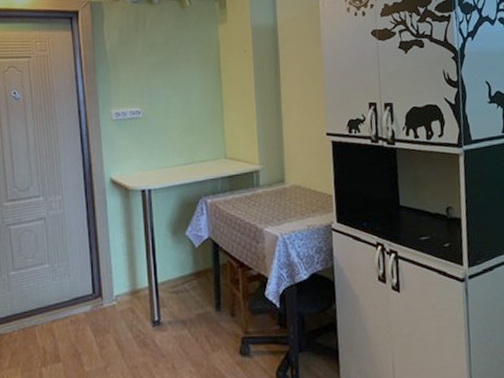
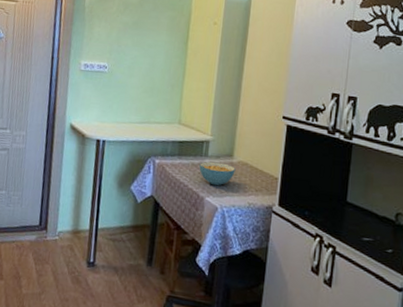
cereal bowl: none [253,190,290,215] -> present [199,161,236,186]

